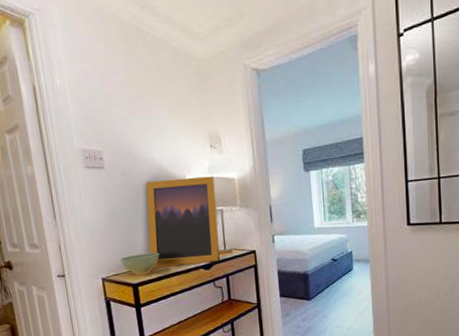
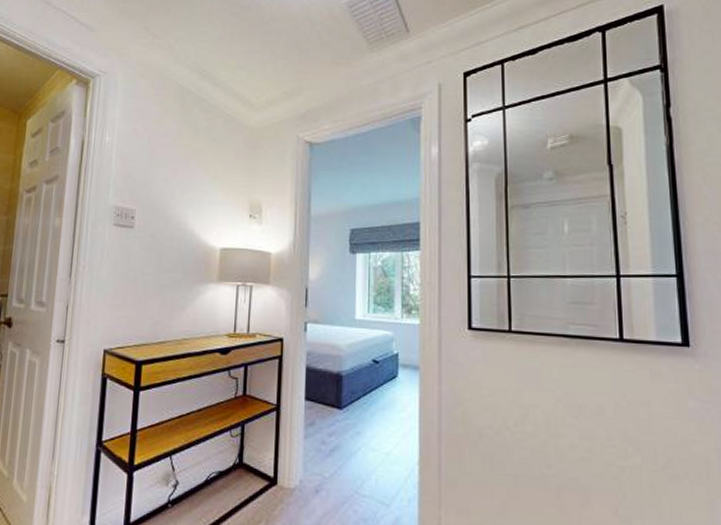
bowl: present [119,252,160,276] -> none [128,326,173,352]
picture frame: present [145,176,220,268] -> none [163,247,249,346]

